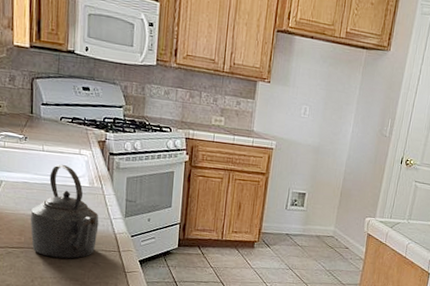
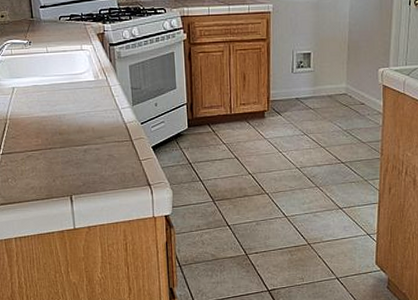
kettle: present [30,164,99,259] -> none [43,62,109,155]

